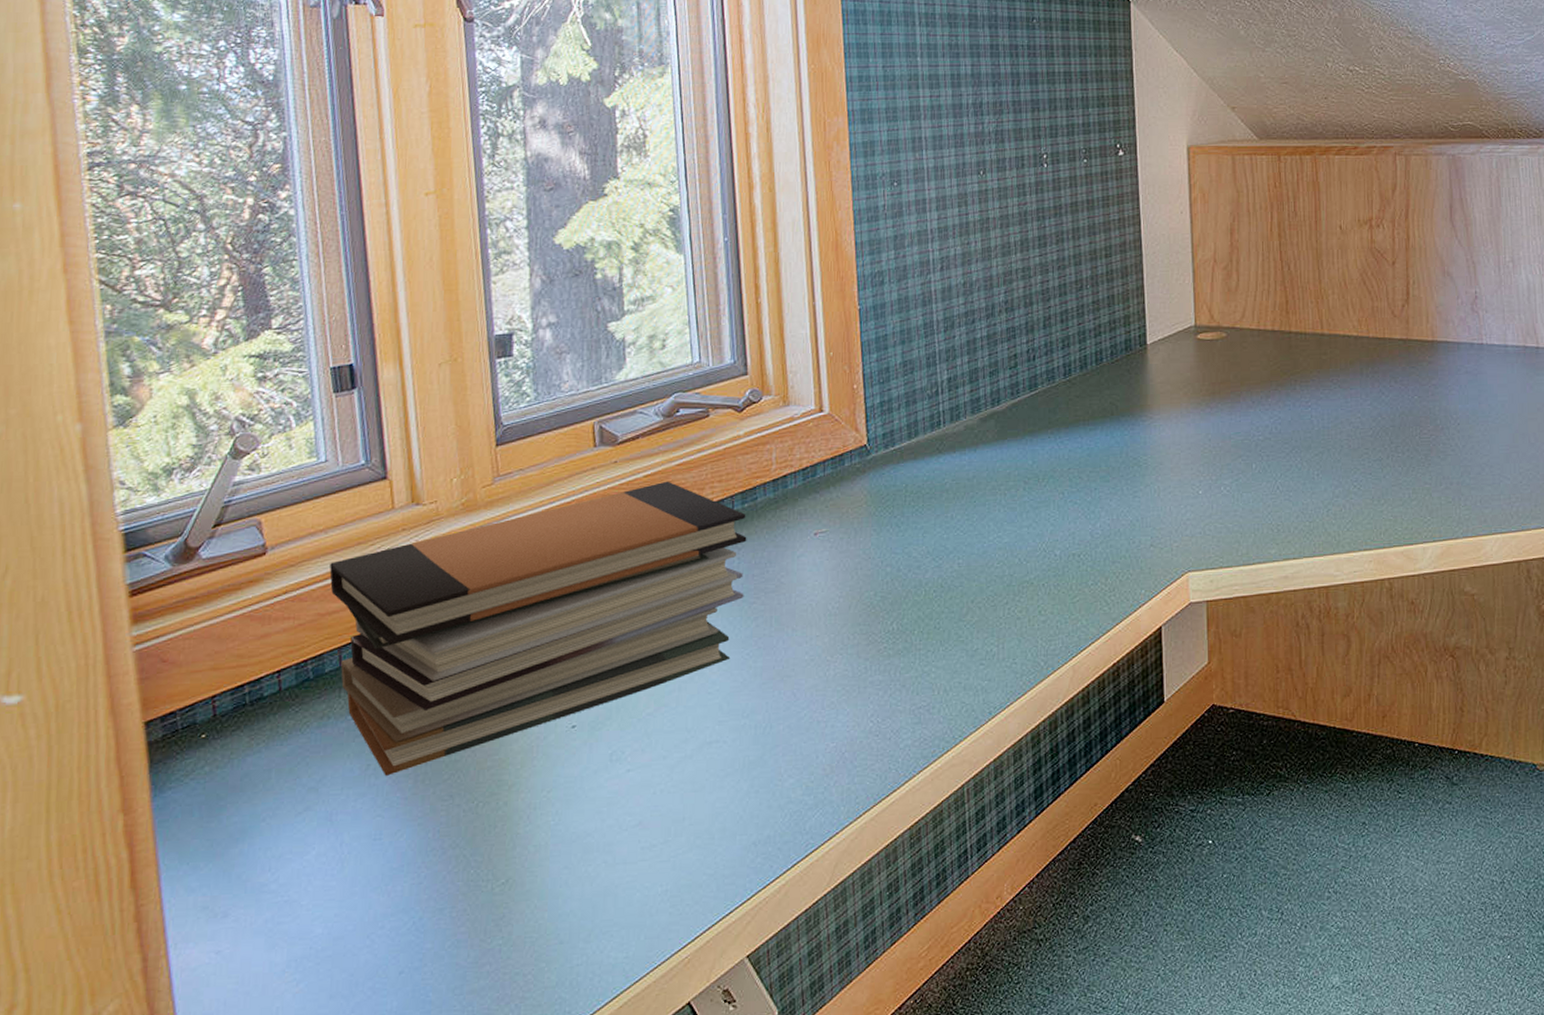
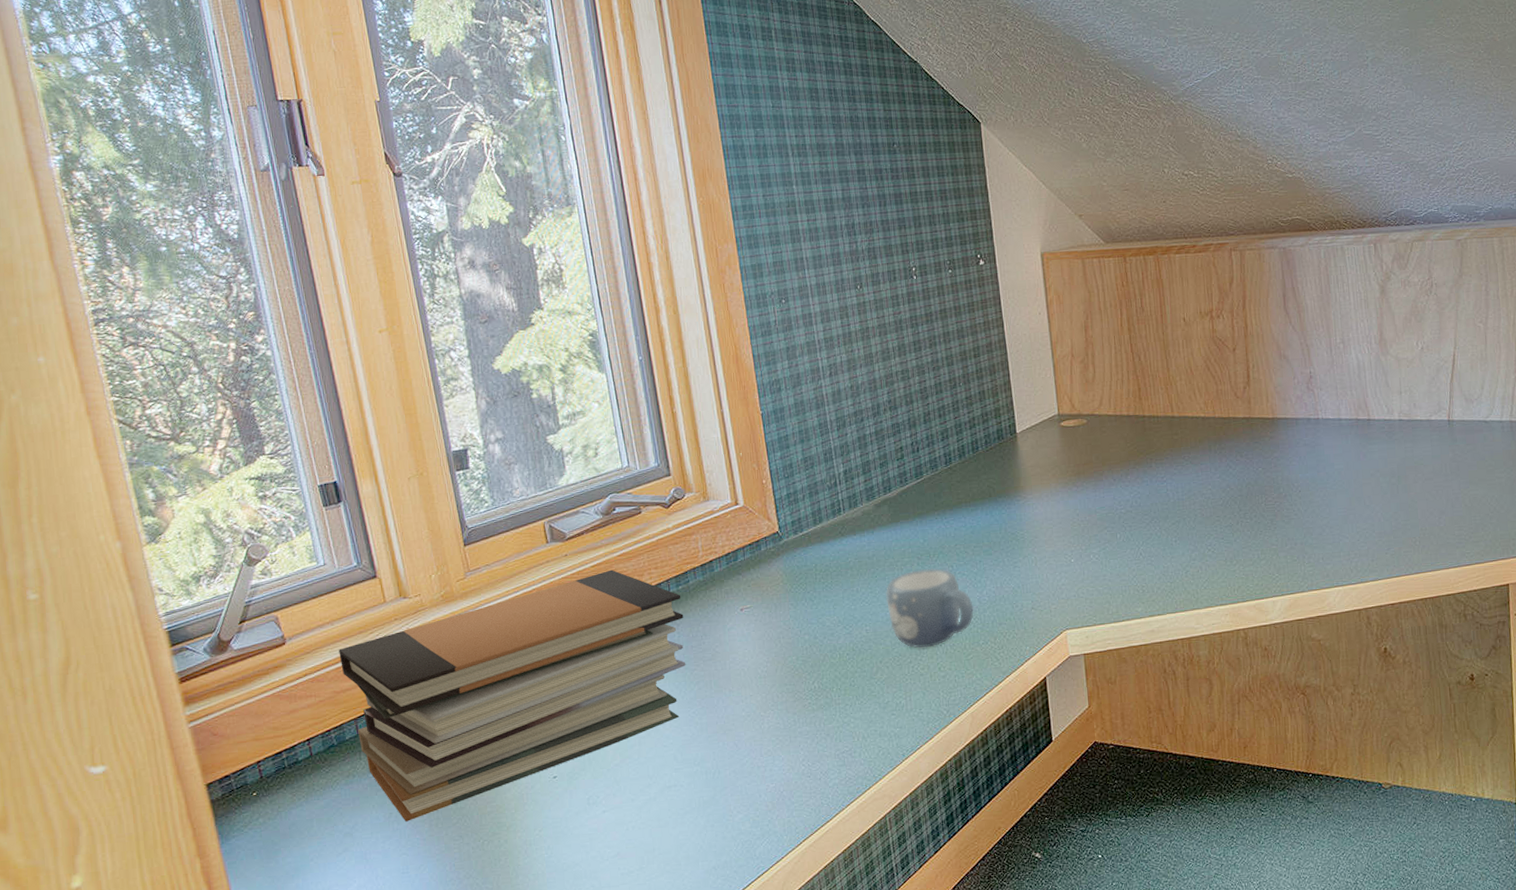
mug: none [985,494,1084,587] -> present [886,568,974,648]

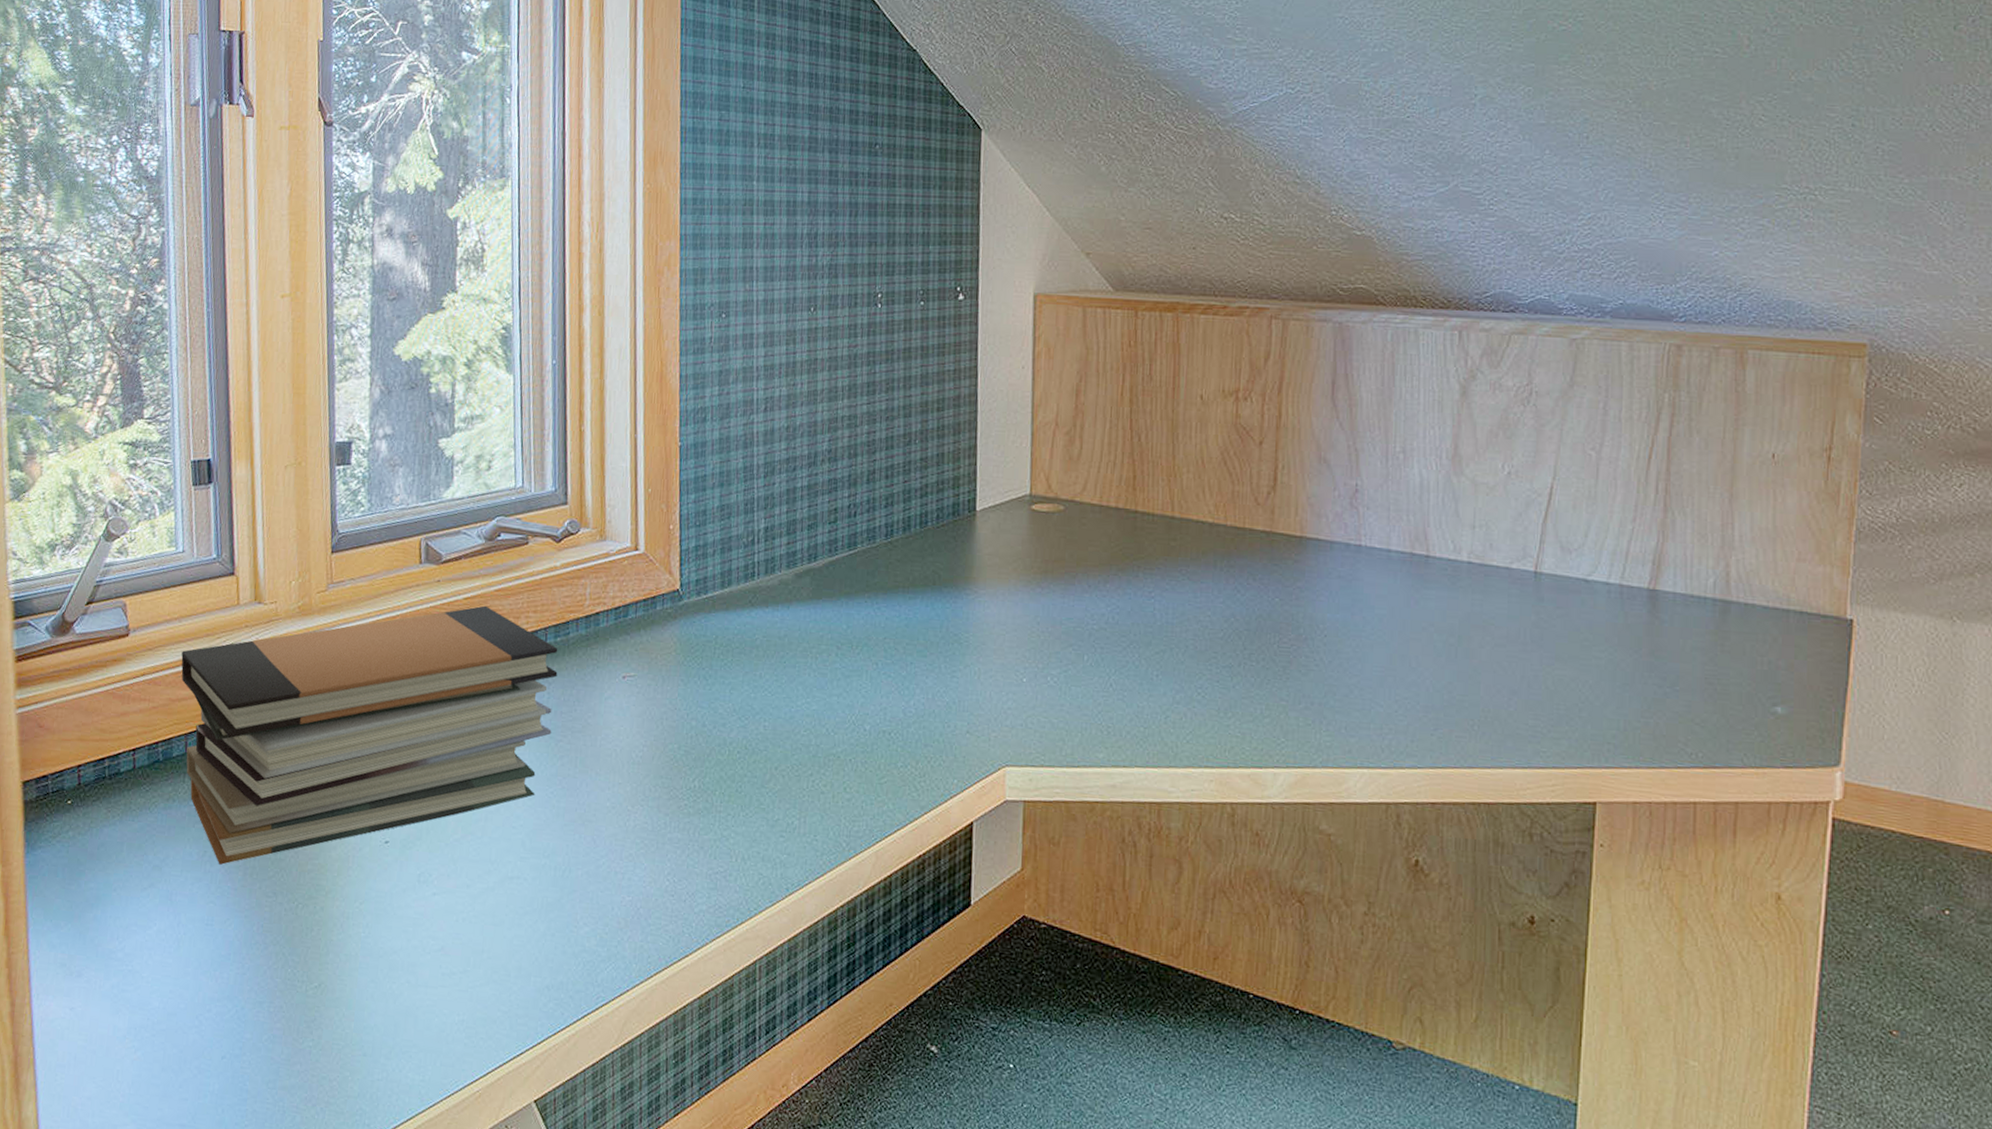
mug: present [886,568,974,648] -> none [793,661,896,761]

